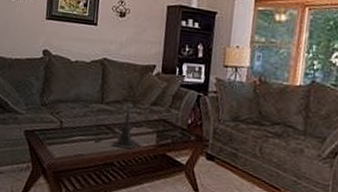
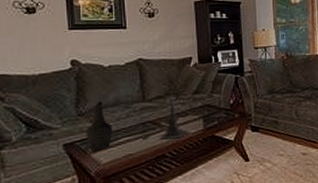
decorative vase: none [45,95,70,144] -> present [86,101,113,150]

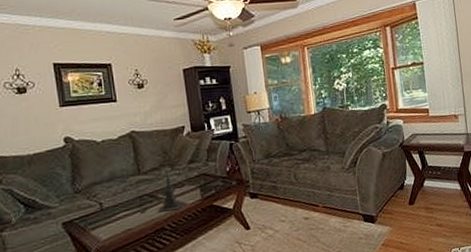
decorative vase: present [86,101,113,150] -> none [83,177,111,227]

